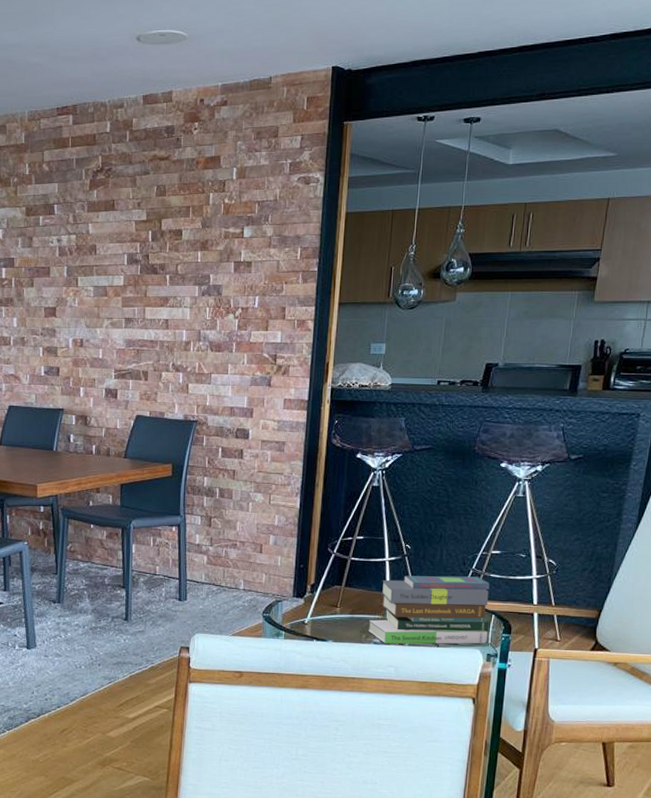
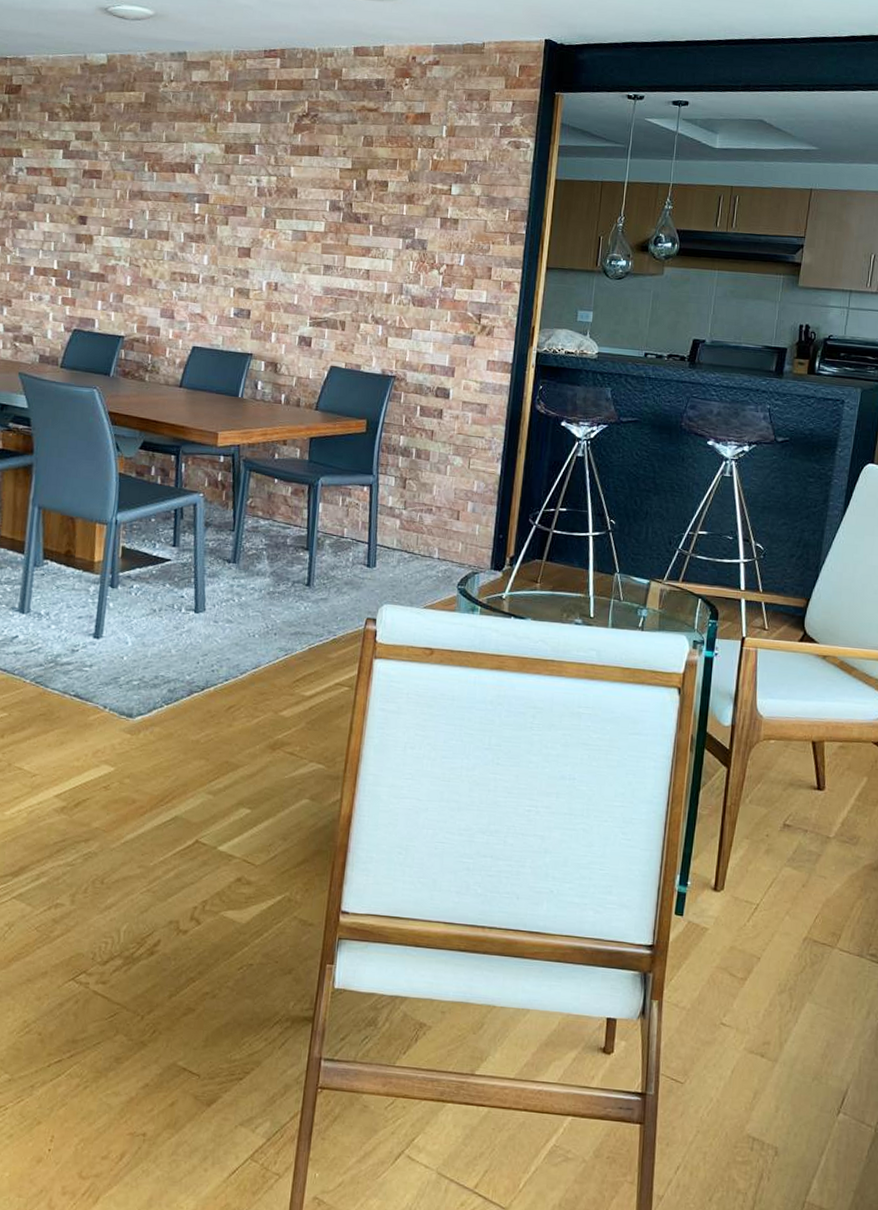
books: present [368,575,490,645] -> none [569,552,696,630]

